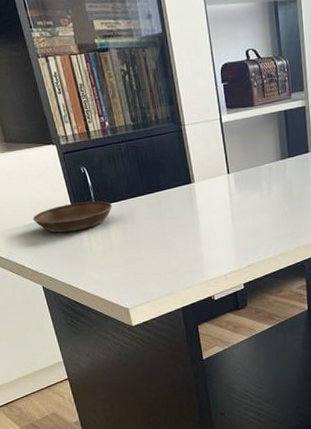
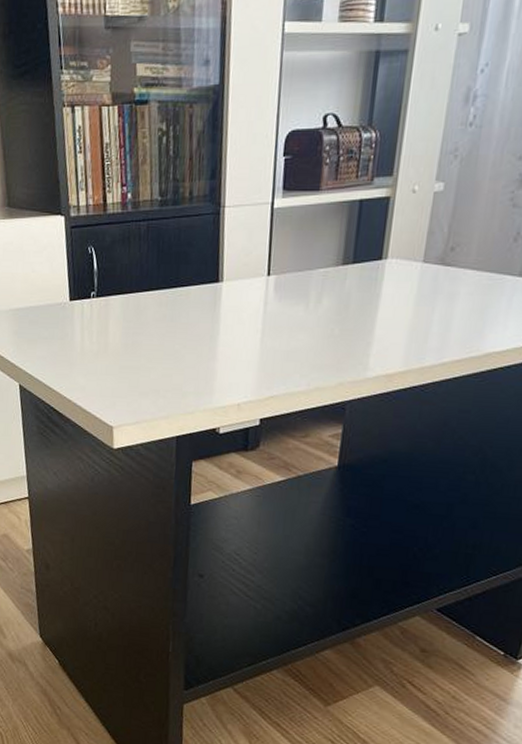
saucer: present [32,201,112,233] -> none [22,289,117,324]

